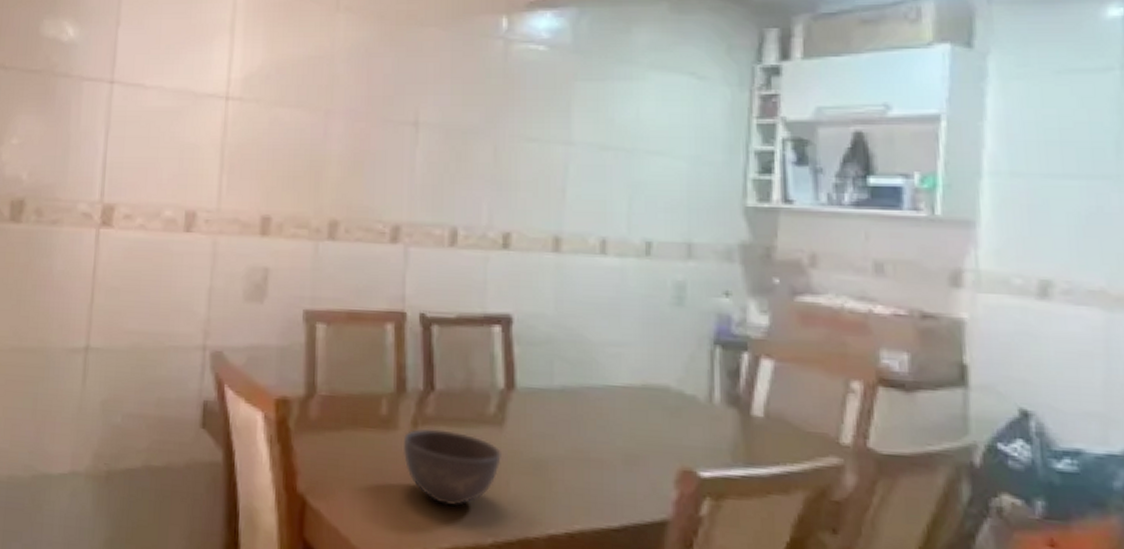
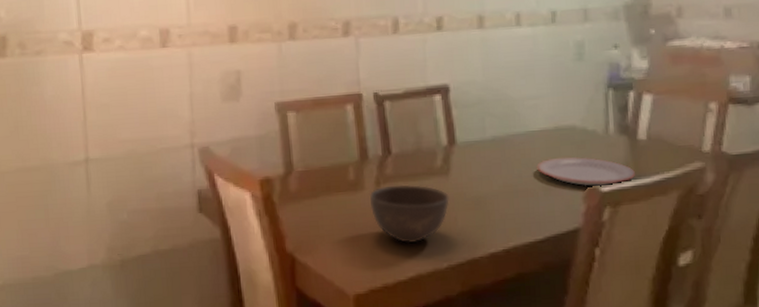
plate: none [616,424,746,470] -> present [537,157,635,187]

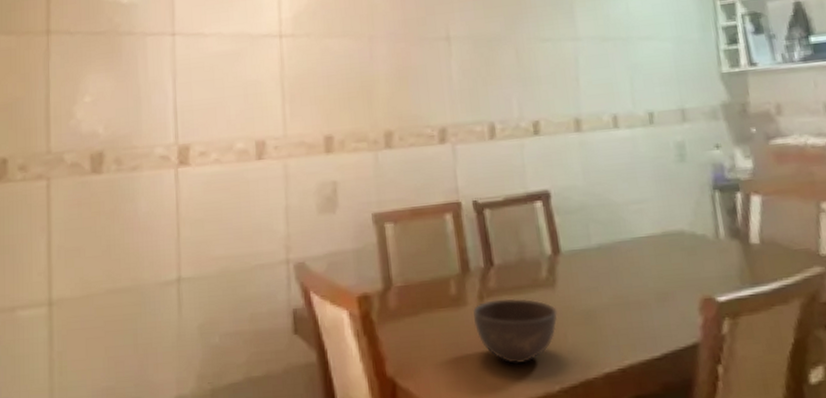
plate: present [537,157,635,187] -> none [647,264,752,296]

